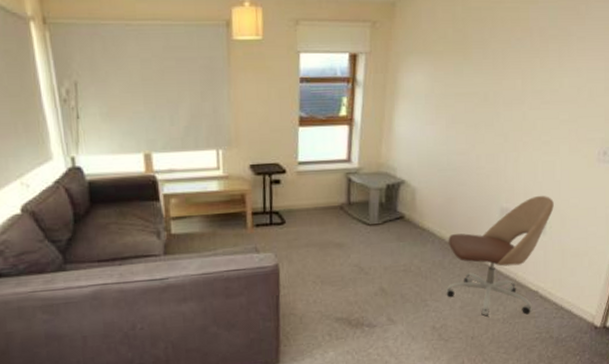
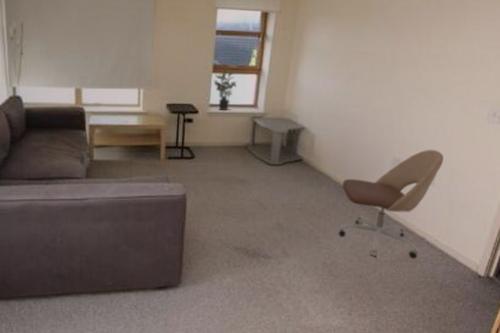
potted plant: none [301,120,327,169] -> present [214,68,236,112]

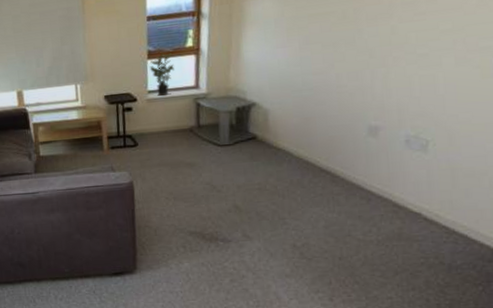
office chair: present [337,149,444,259] -> none [305,111,438,238]

